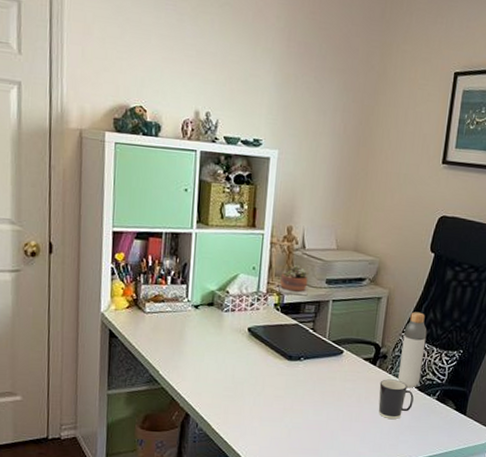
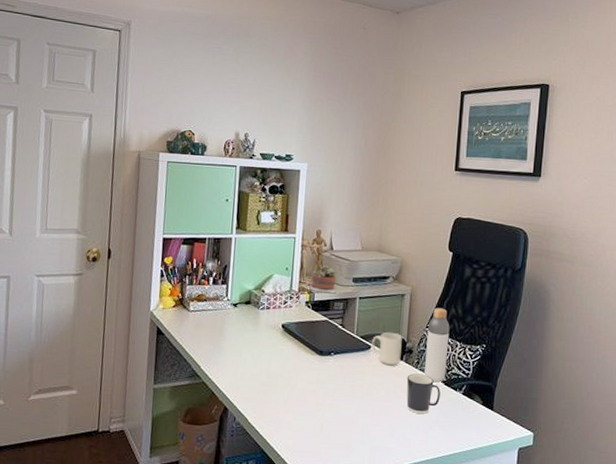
cup: none [344,336,377,371] -> present [372,331,402,366]

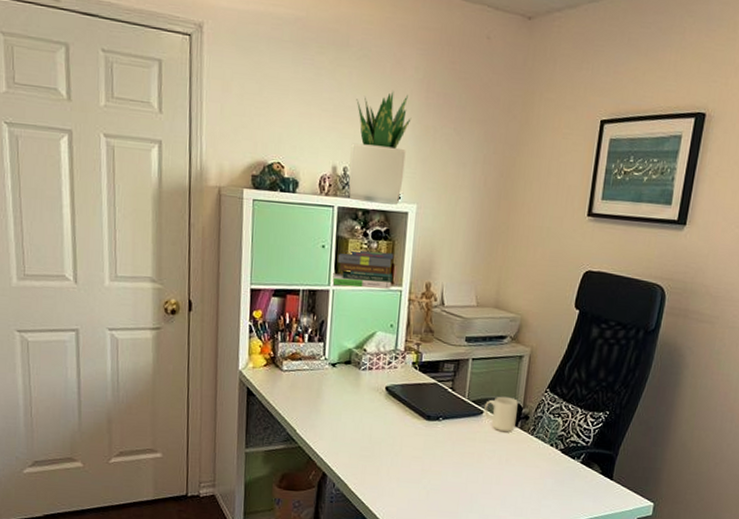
books: none [234,202,289,236] -> present [332,249,394,289]
planter: none [249,71,302,164] -> present [348,91,412,205]
succulent plant: present [309,265,337,294] -> none [416,322,448,354]
mug: present [406,373,440,414] -> none [519,441,557,482]
bottle: present [425,307,450,383] -> none [541,371,571,451]

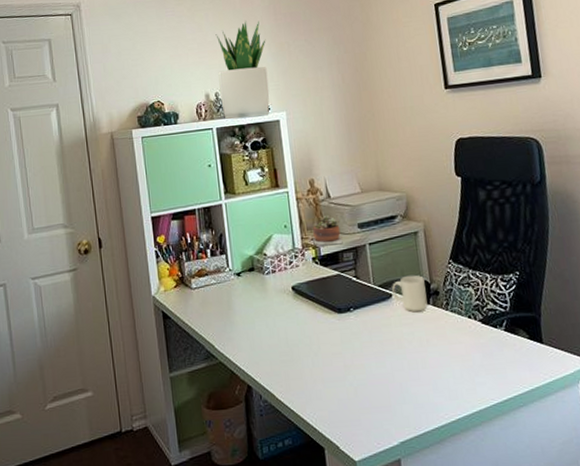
books: present [332,249,394,289] -> none [222,159,279,199]
succulent plant: none [416,322,448,354] -> present [313,214,343,246]

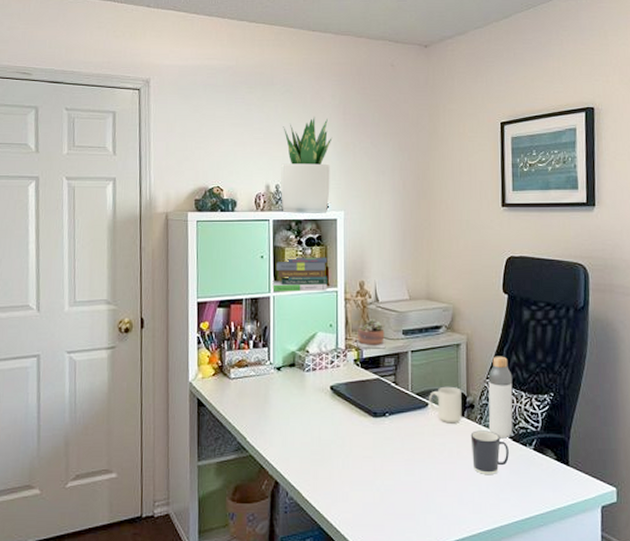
books: none [222,159,279,199] -> present [272,257,329,292]
mug: none [438,315,480,360] -> present [470,430,509,474]
bottle: none [450,239,482,323] -> present [488,356,513,439]

